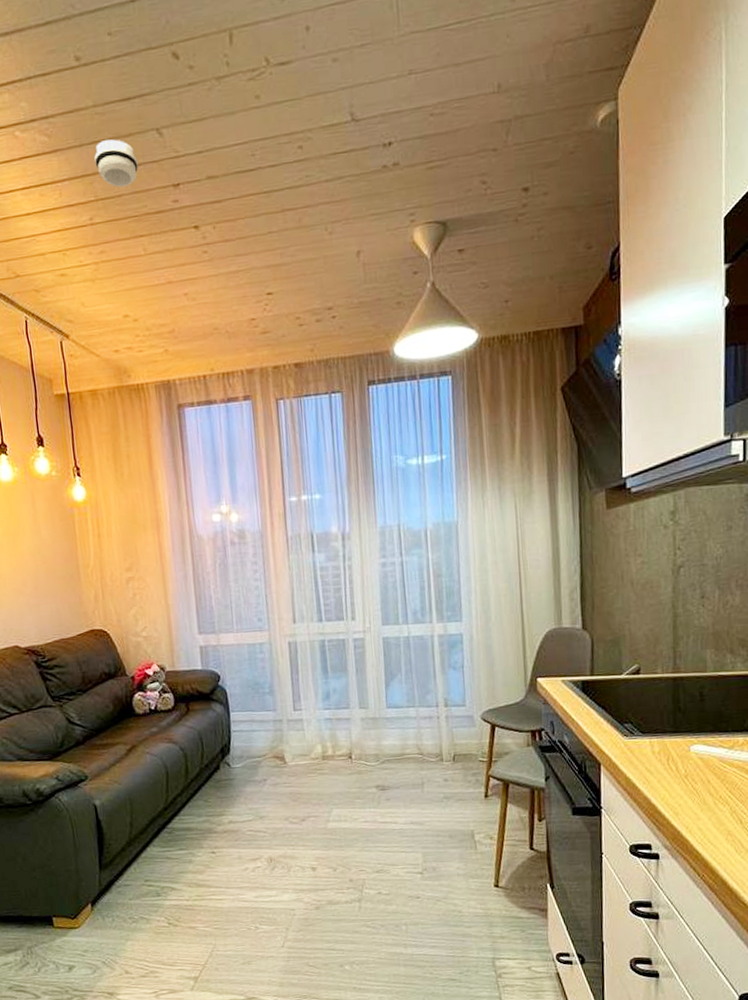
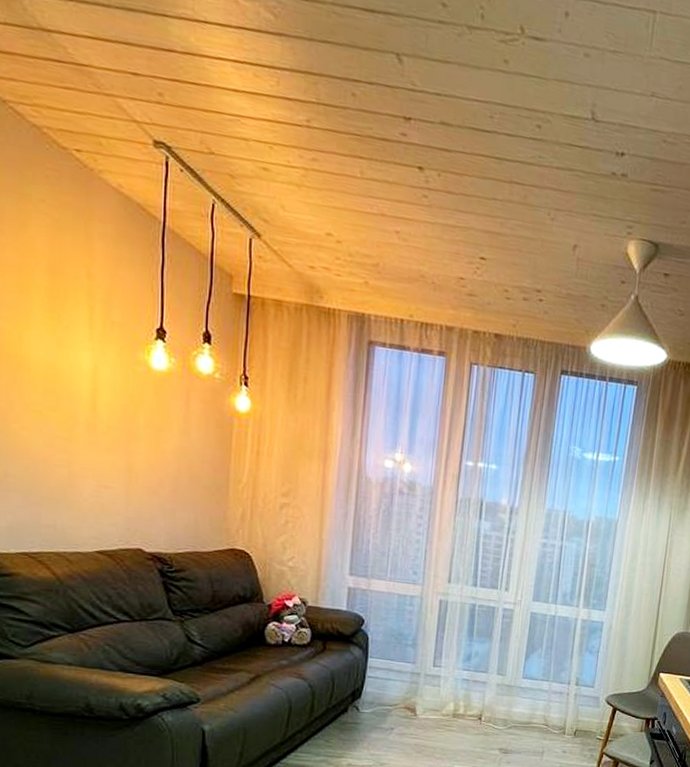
smoke detector: present [94,139,139,188] -> none [323,43,372,102]

